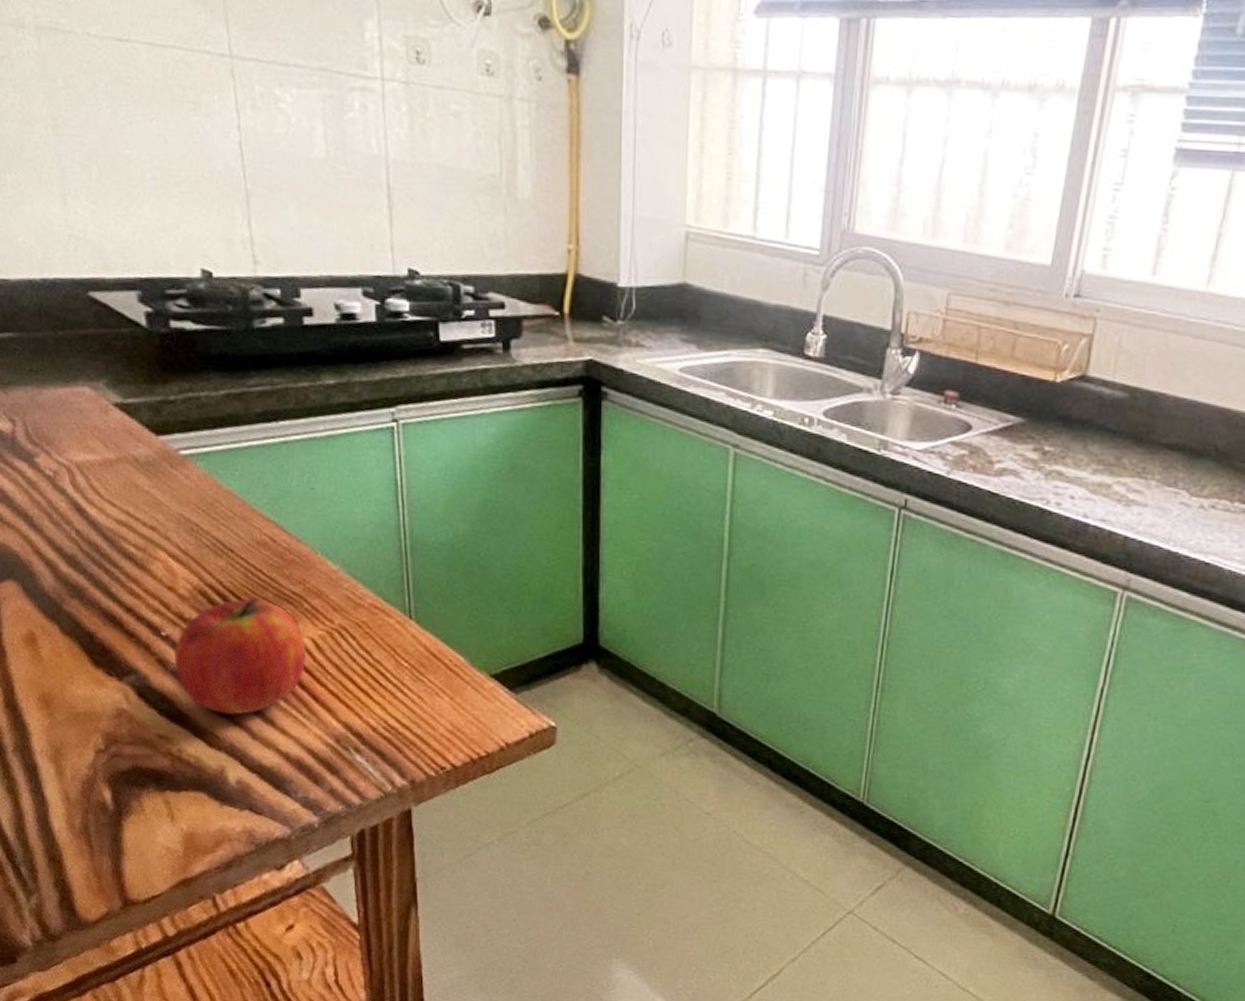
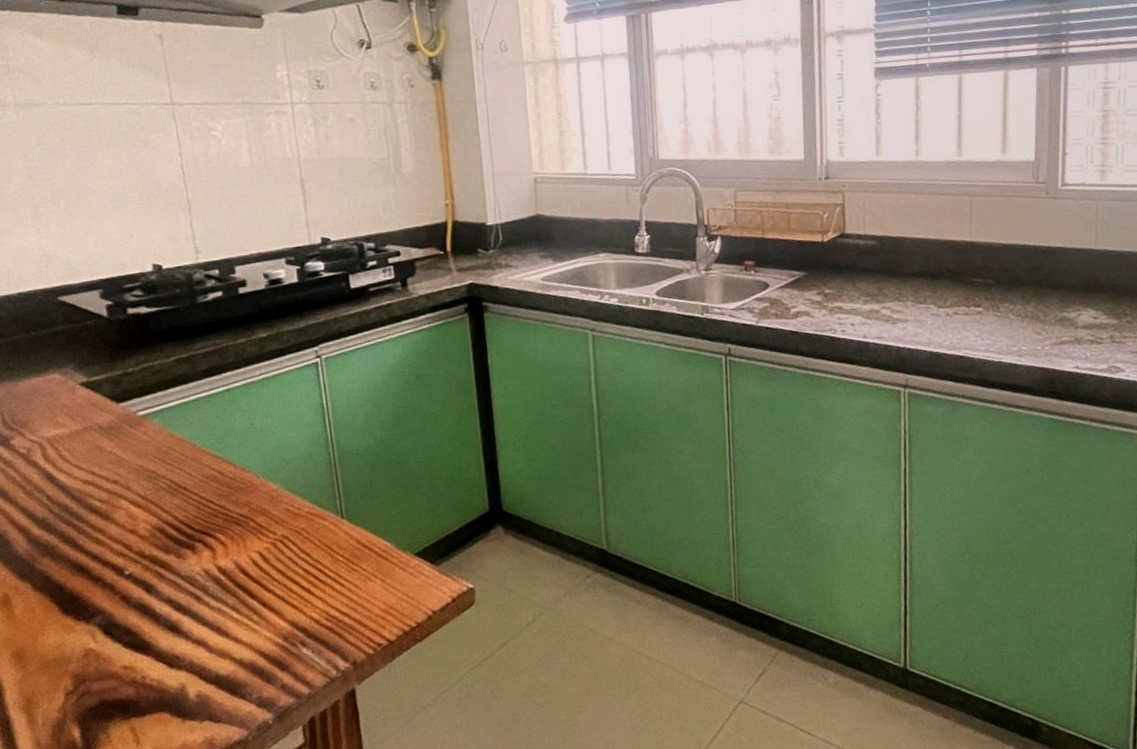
fruit: present [174,599,306,716] -> none [137,527,255,635]

